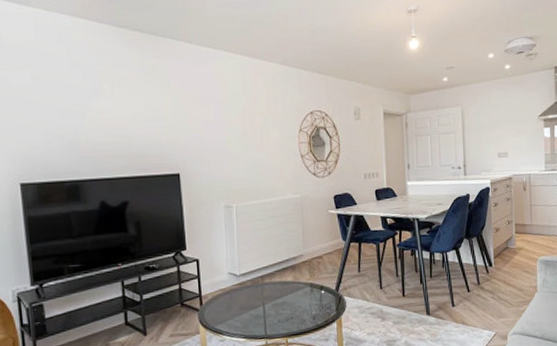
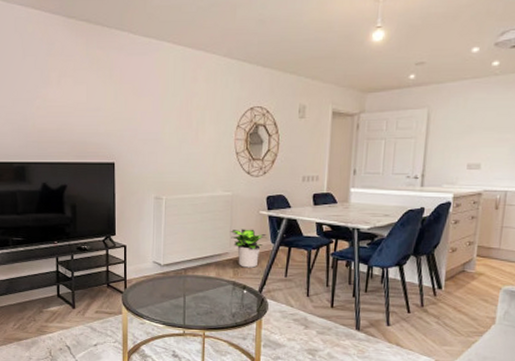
potted plant: none [302,229,339,268] -> present [230,229,268,268]

